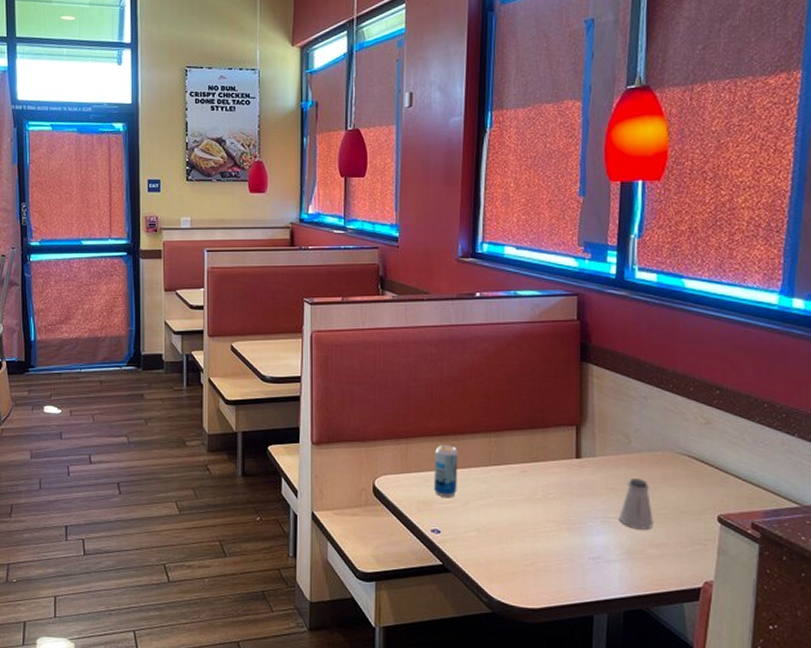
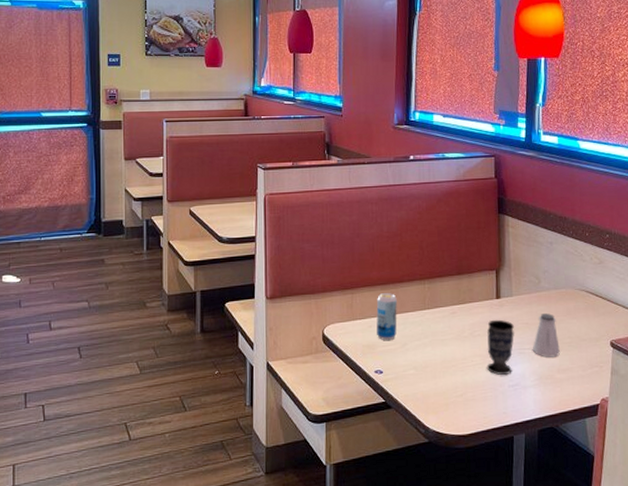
cup: none [562,482,597,546] -> present [486,319,514,376]

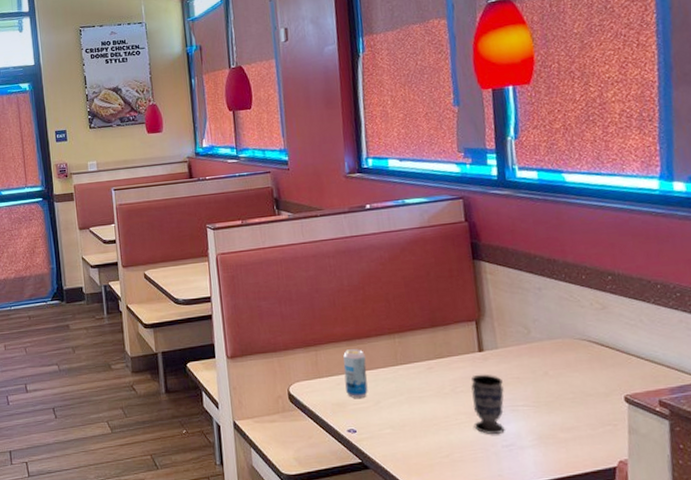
saltshaker: present [532,313,560,358] -> none [526,366,562,415]

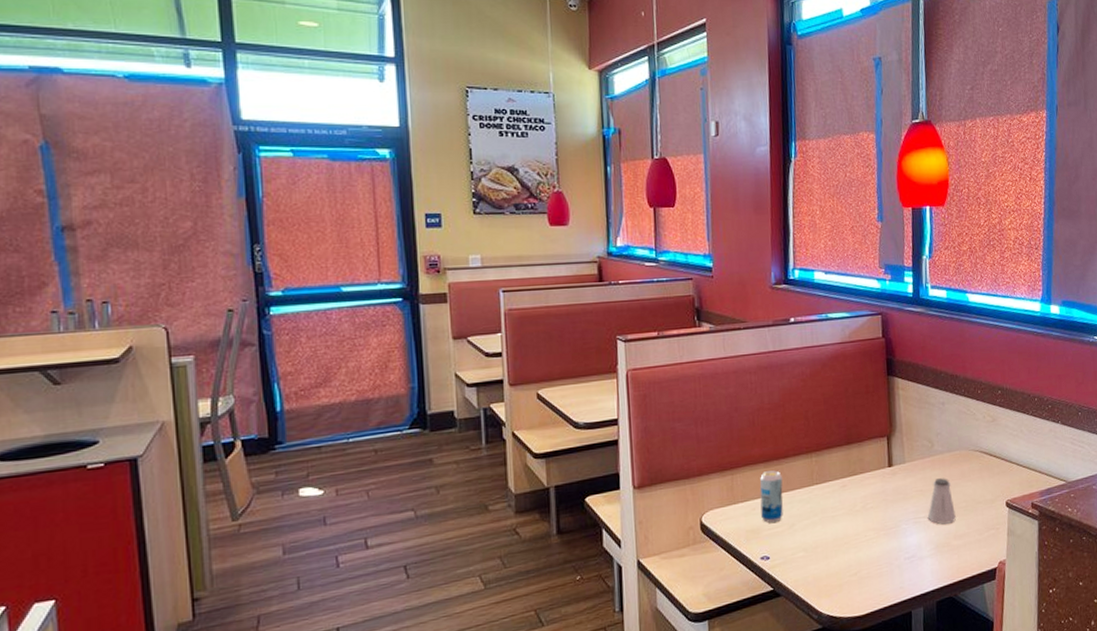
cup: present [471,374,505,435] -> none [880,488,909,548]
saltshaker: none [526,366,562,415] -> present [927,478,956,525]

